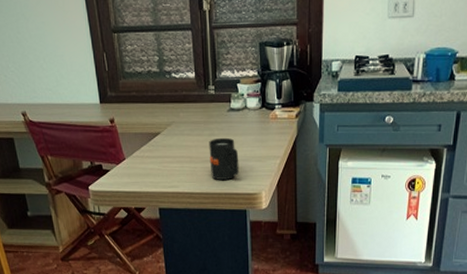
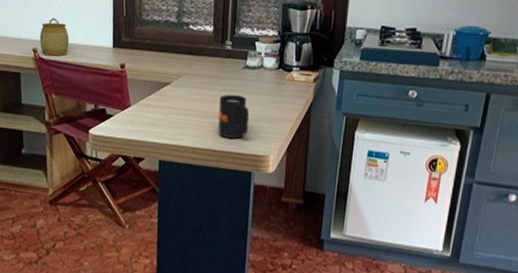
jar: none [26,79,57,118] -> present [39,18,69,56]

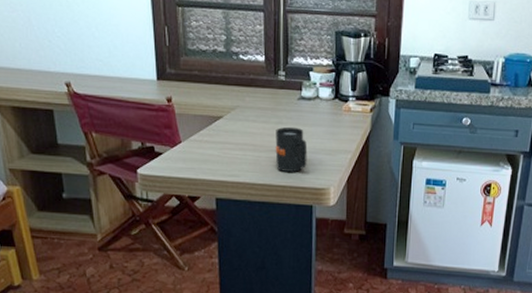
jar: present [39,18,69,56] -> none [72,48,106,90]

